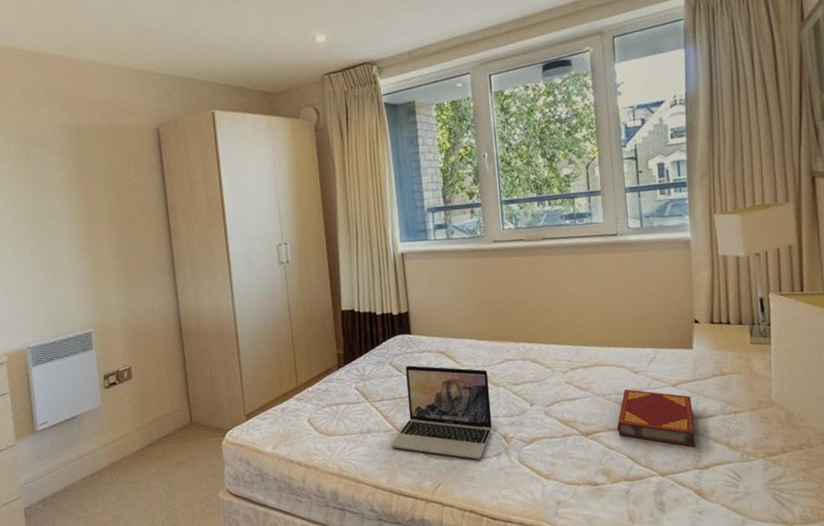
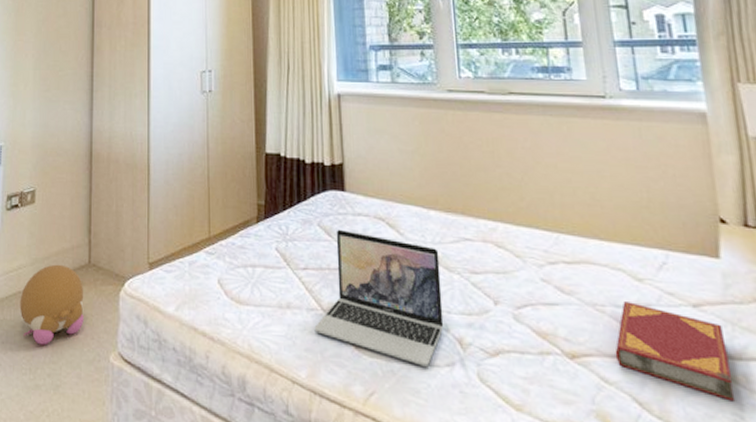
plush toy: none [130,427,192,495] -> present [19,264,84,345]

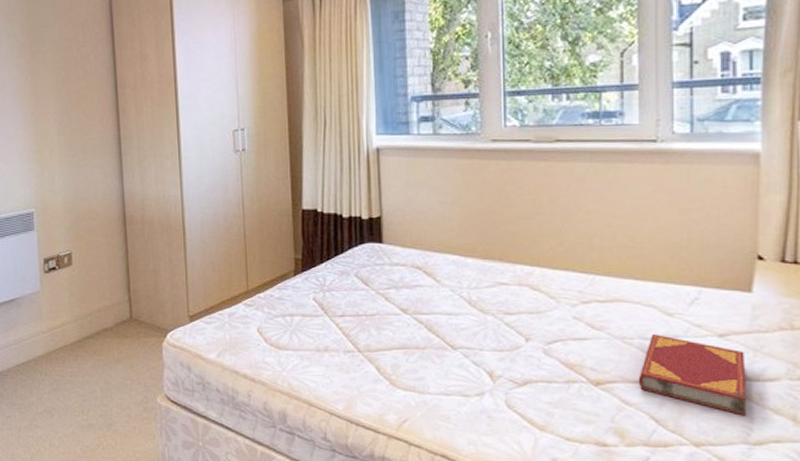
plush toy: present [19,264,84,345] -> none [66,320,130,391]
laptop: present [314,229,444,367] -> none [351,278,476,397]

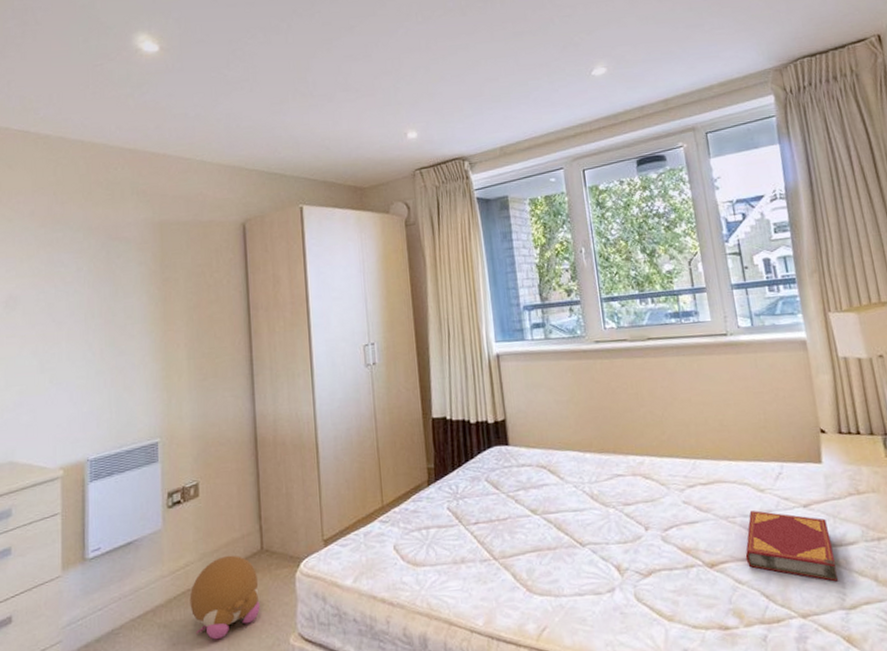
plush toy: none [66,320,130,391] -> present [189,555,260,640]

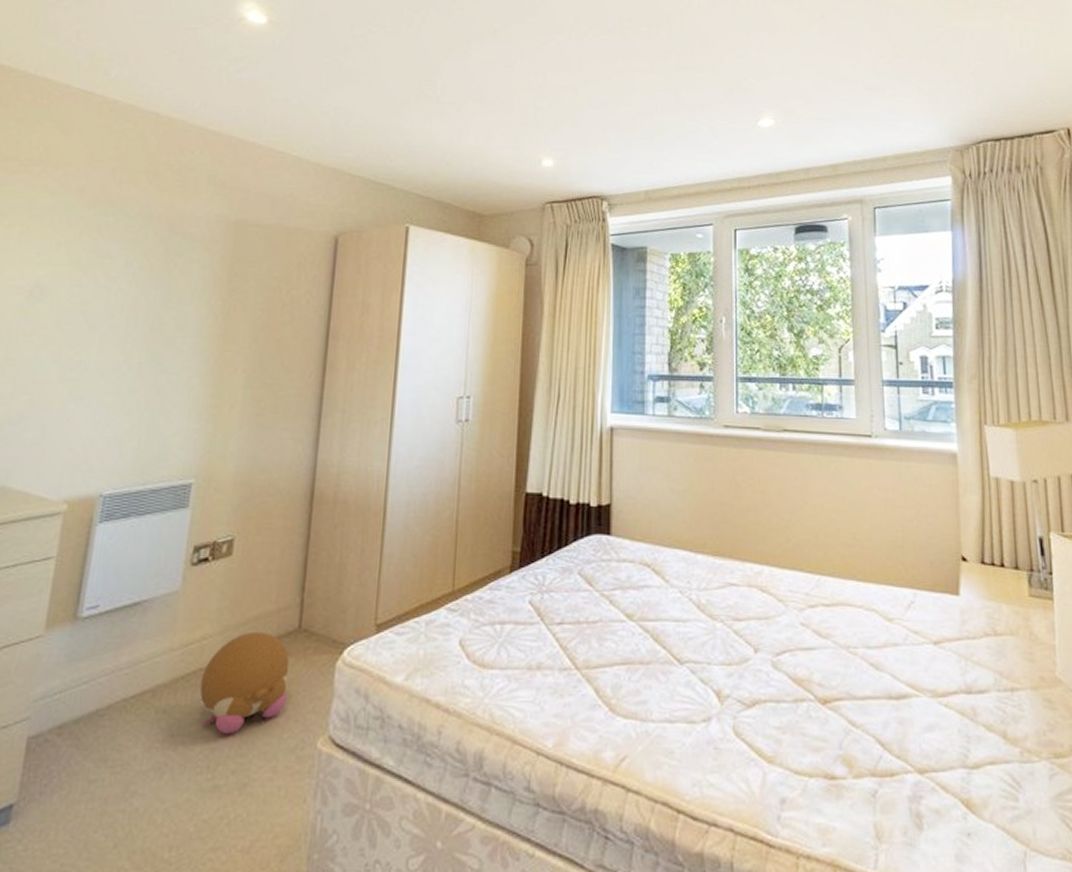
hardback book: present [745,510,839,582] -> none [863,642,964,735]

